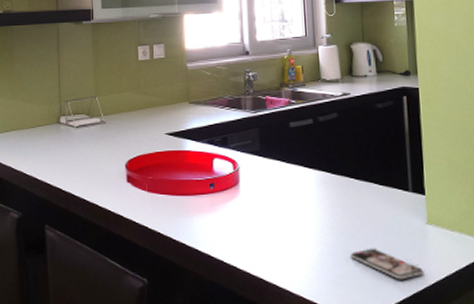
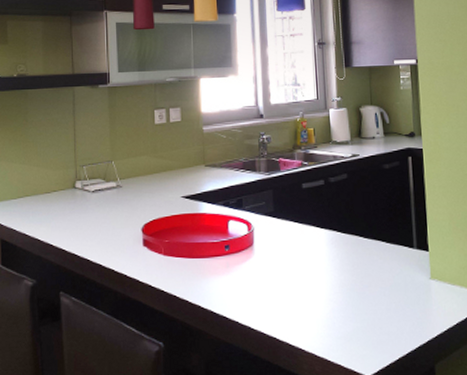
smartphone: present [350,248,424,280] -> none [359,304,428,334]

